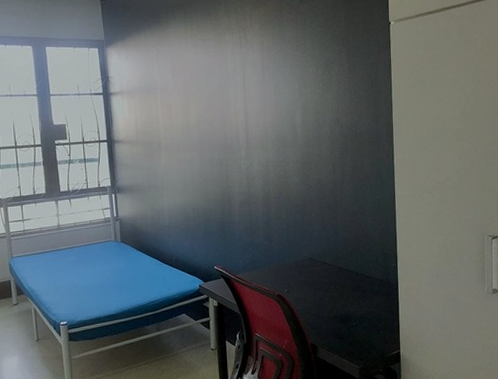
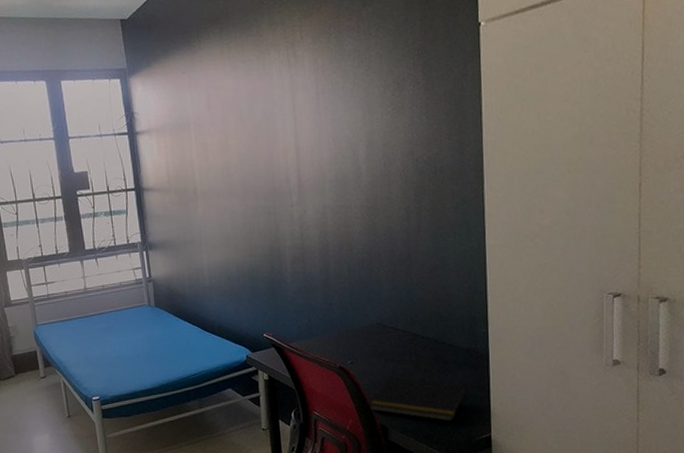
notepad: none [302,302,381,341] -> present [369,375,467,422]

